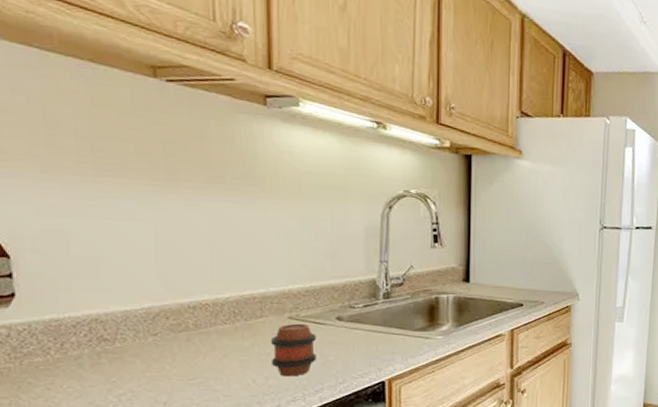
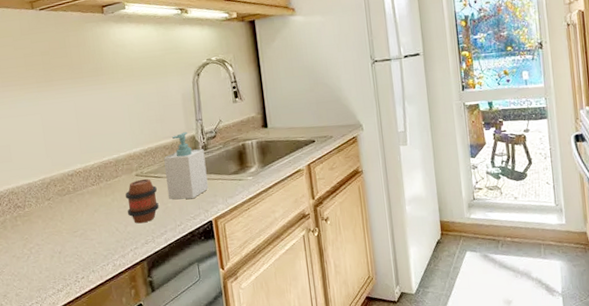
soap bottle: none [331,273,386,354] -> present [164,131,209,200]

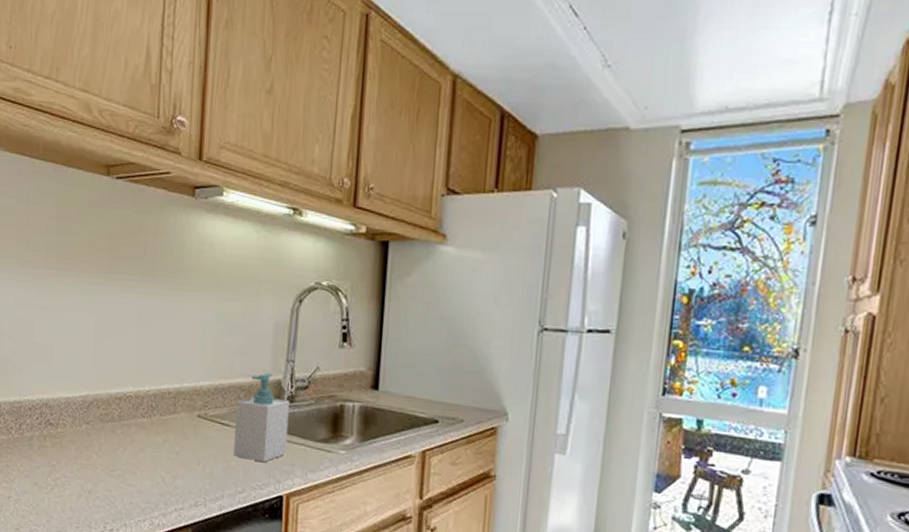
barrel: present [125,178,159,224] -> none [178,422,221,480]

